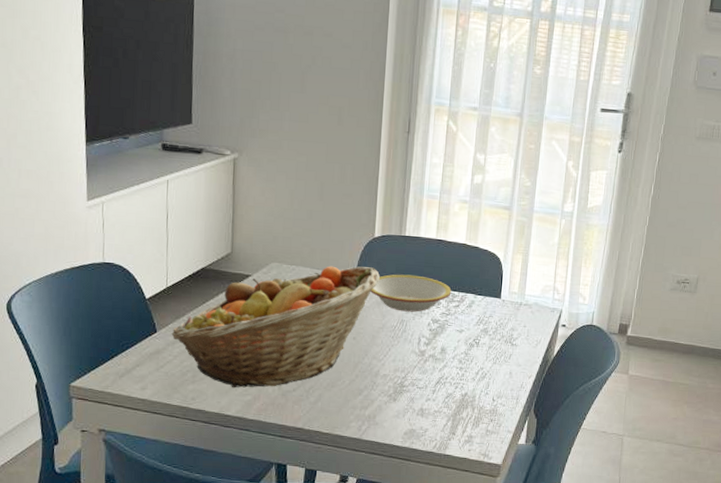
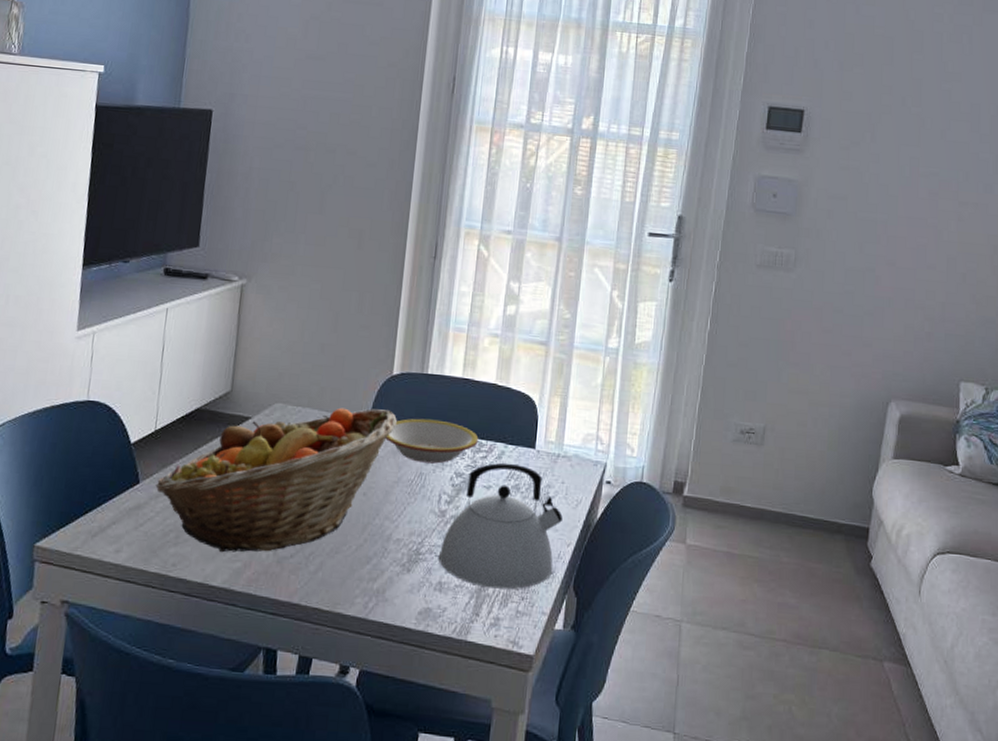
kettle: none [419,310,525,414] -> present [438,462,563,590]

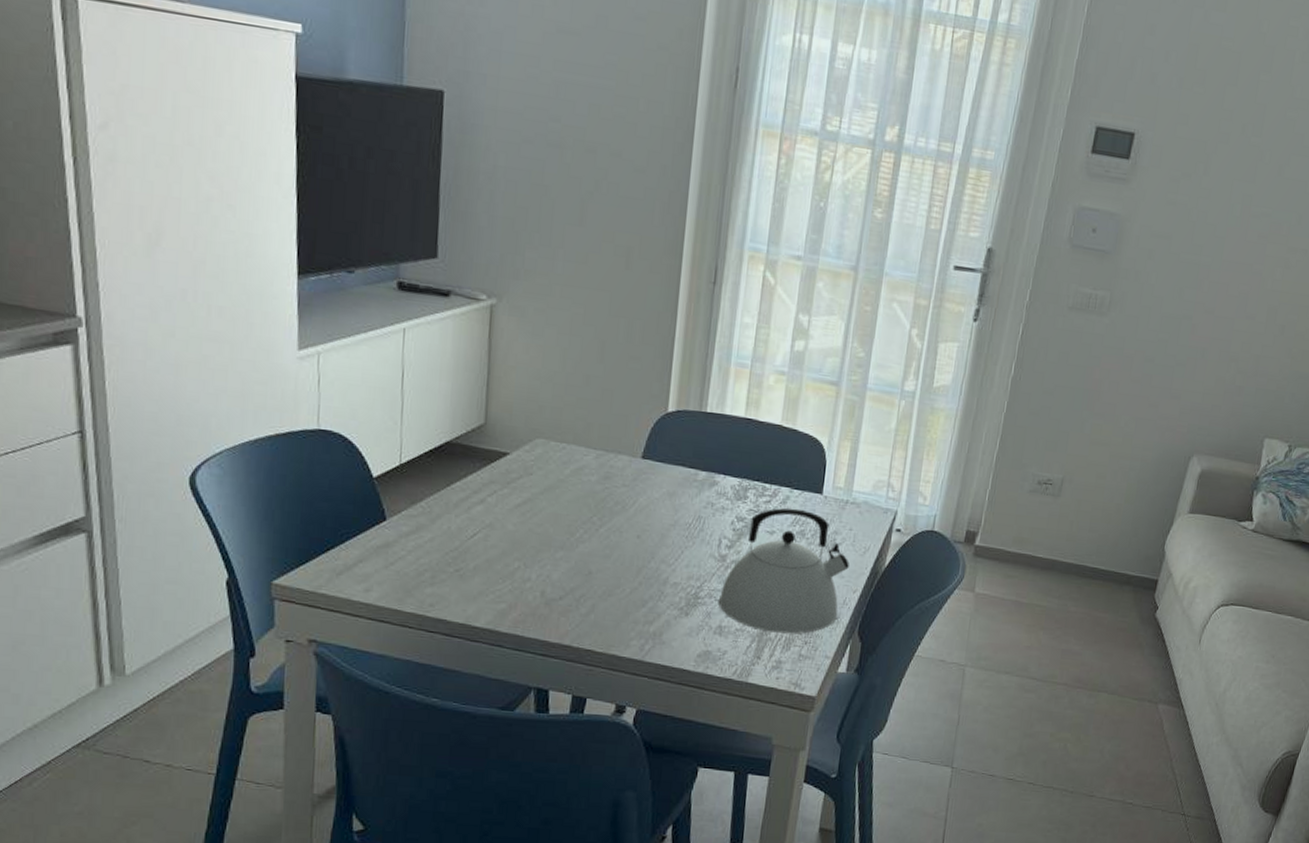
fruit basket: present [155,407,397,553] -> none [405,445,673,594]
bowl: present [385,418,479,464] -> none [660,459,762,508]

